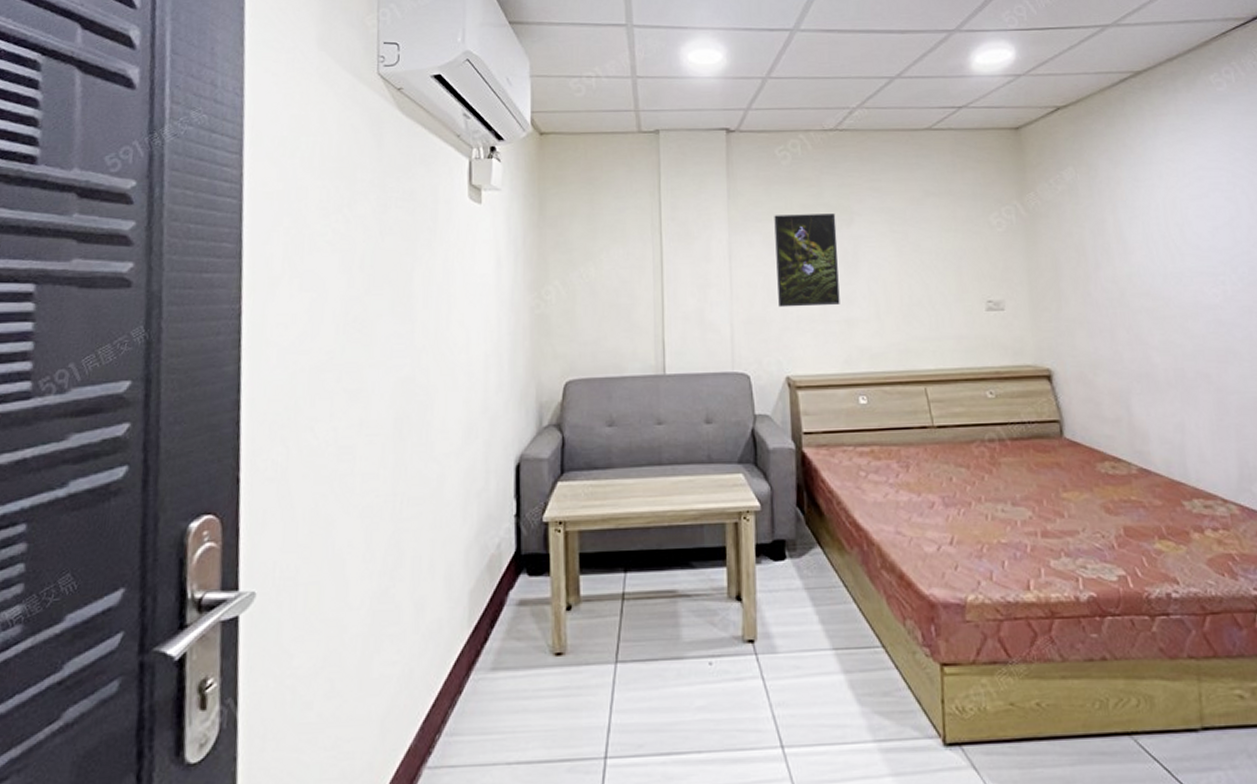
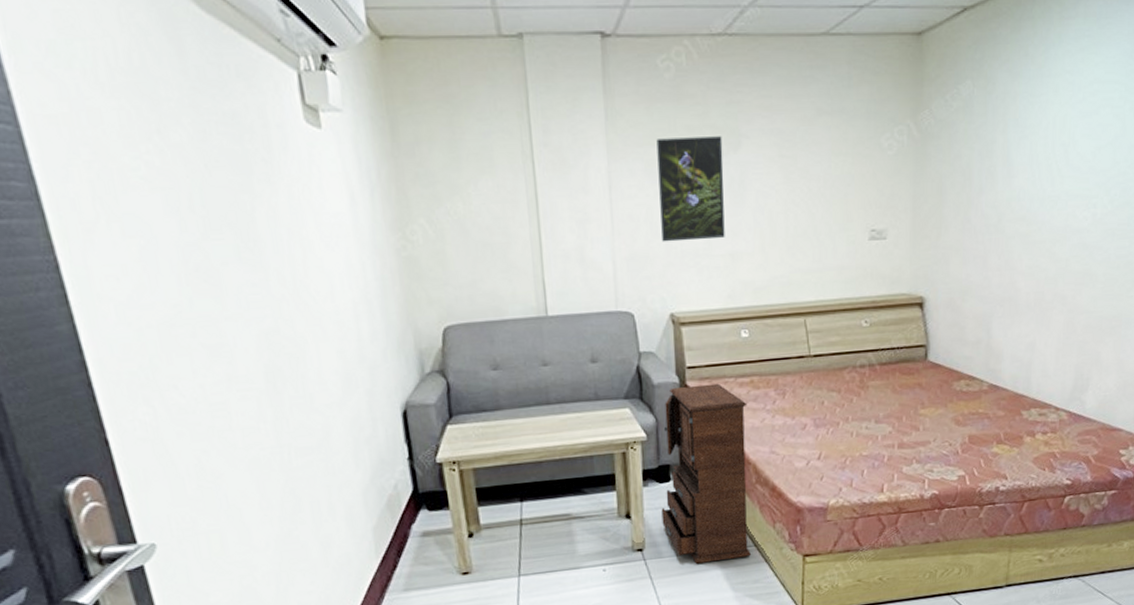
chest of drawers: none [775,451,880,664] -> present [661,383,752,564]

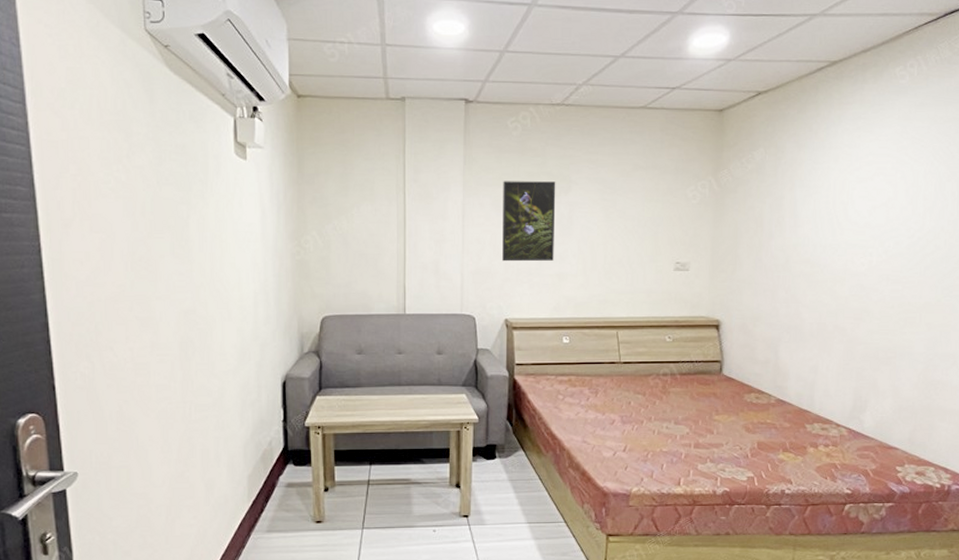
chest of drawers: present [661,383,752,564] -> none [486,379,564,533]

